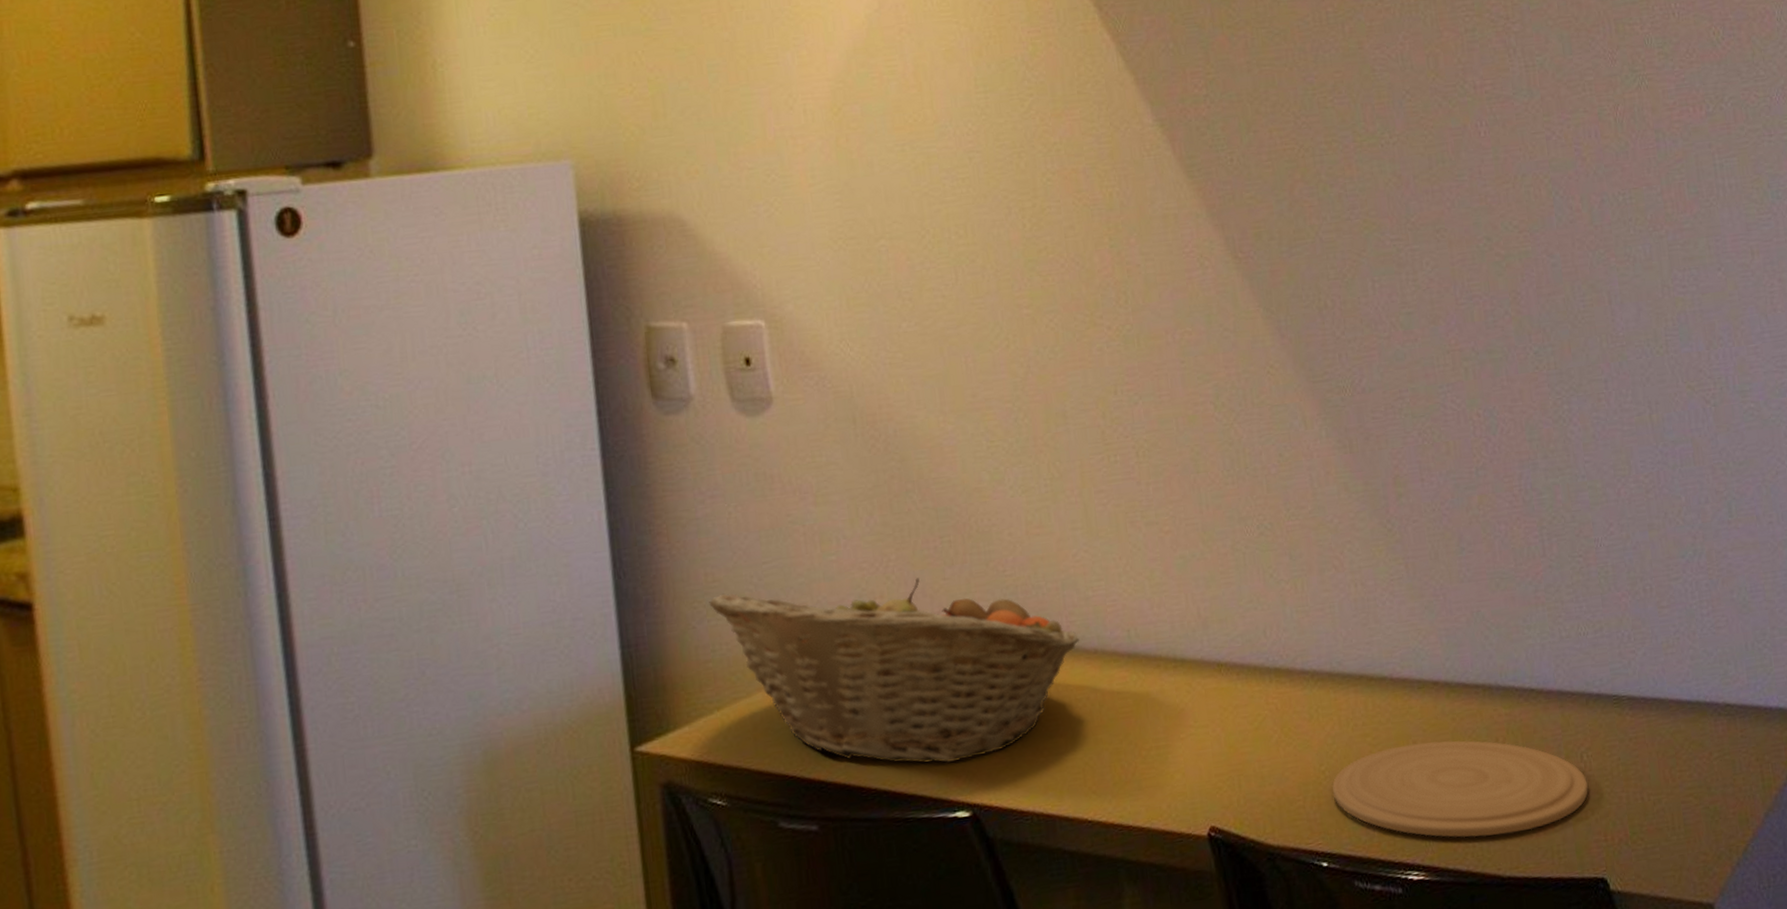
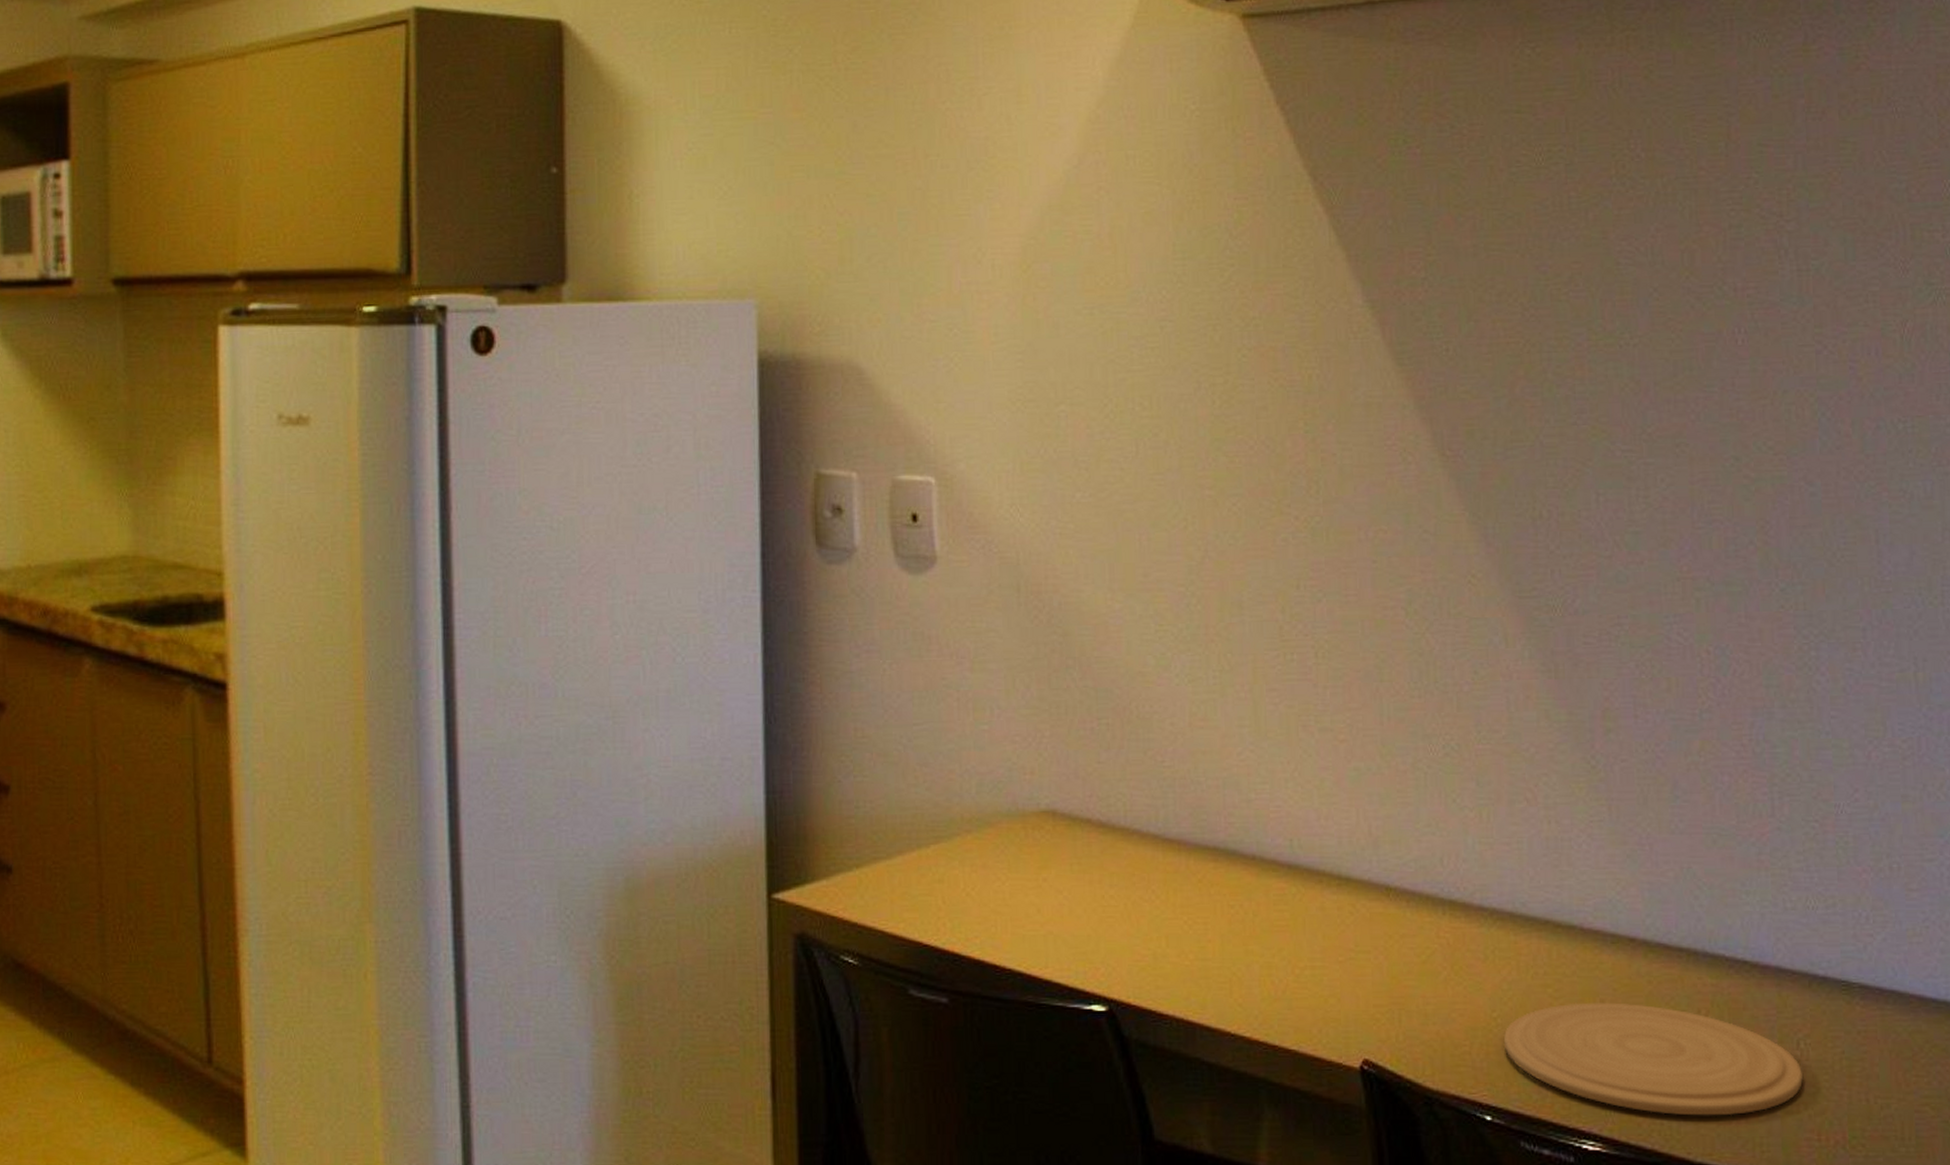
fruit basket: present [709,577,1080,764] -> none [856,750,1238,953]

